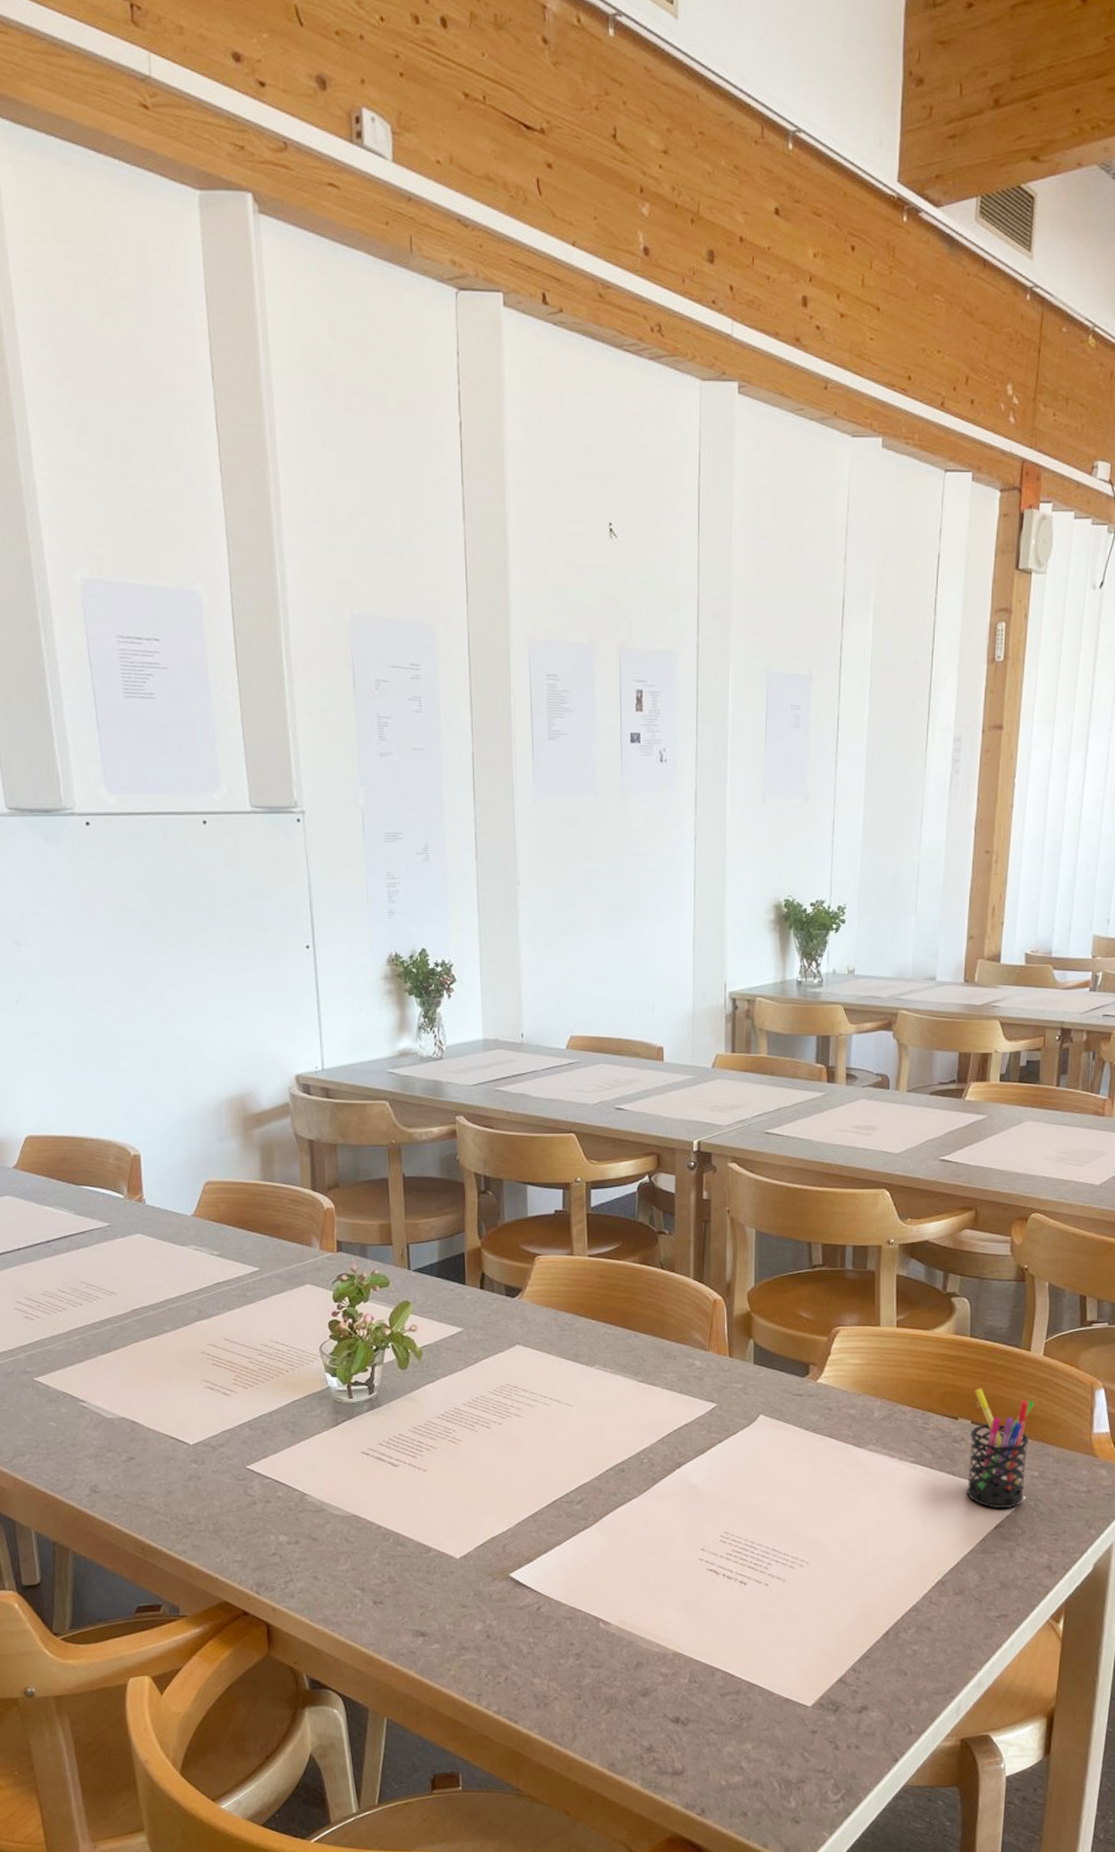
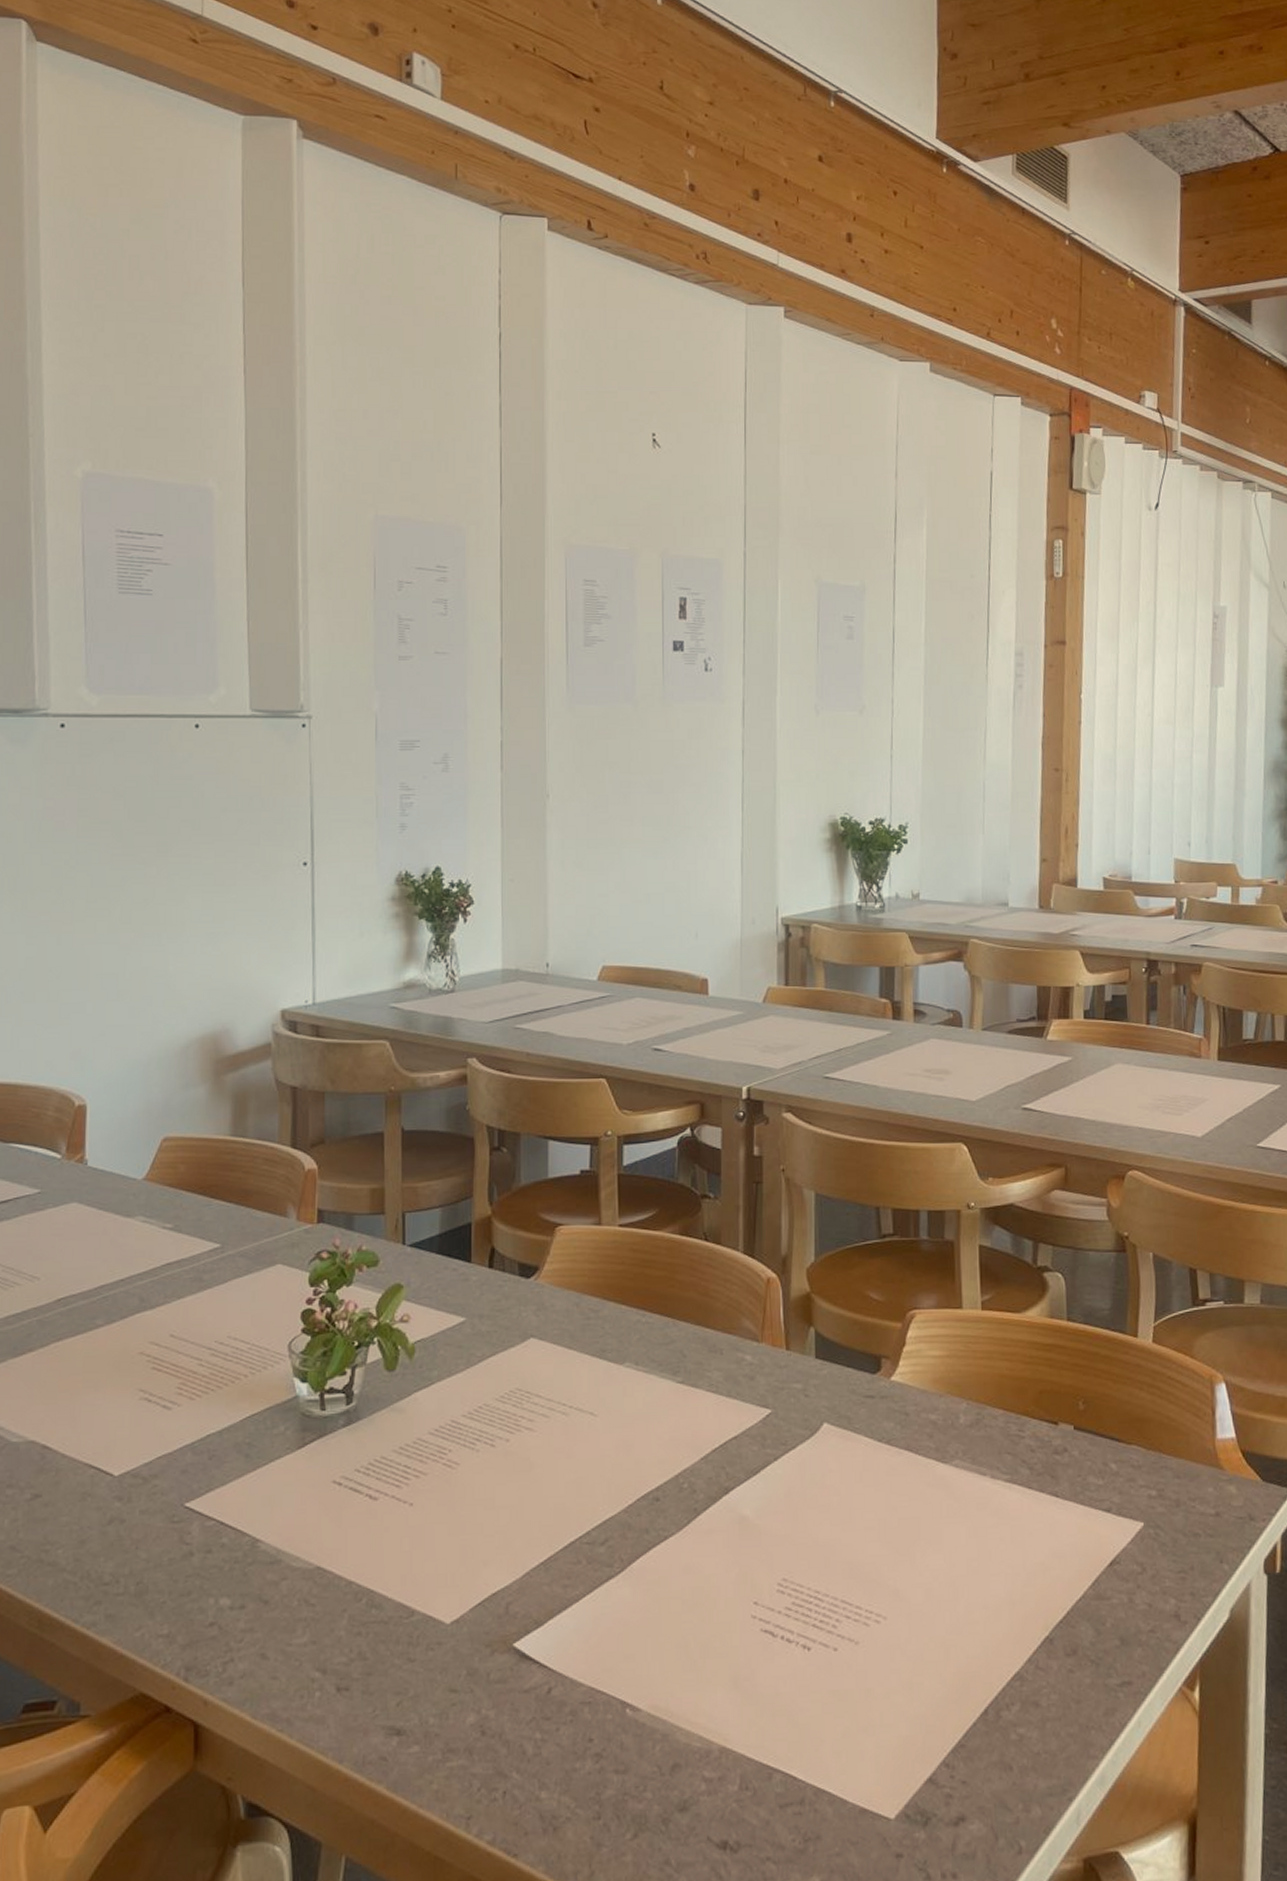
pen holder: present [966,1388,1035,1509] -> none [1072,1384,1147,1540]

